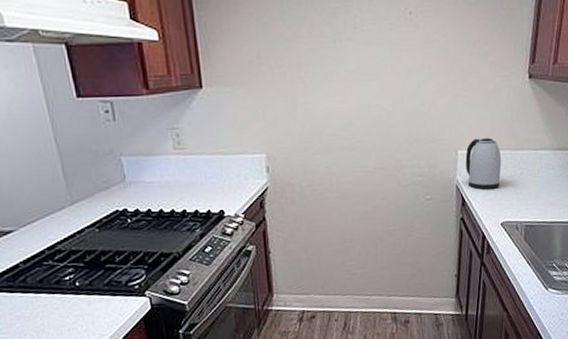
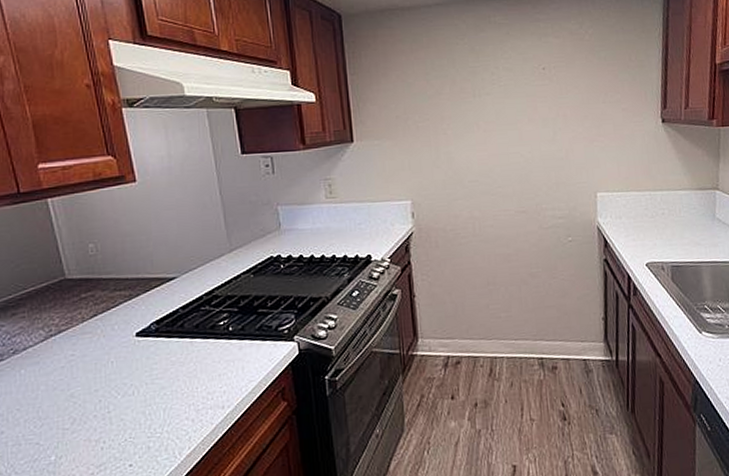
kettle: present [465,138,502,190] -> none [604,180,642,231]

